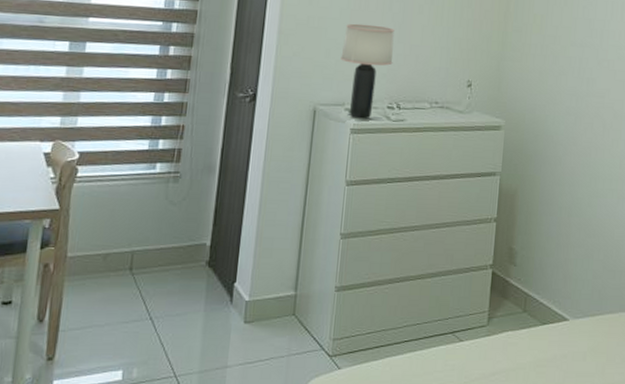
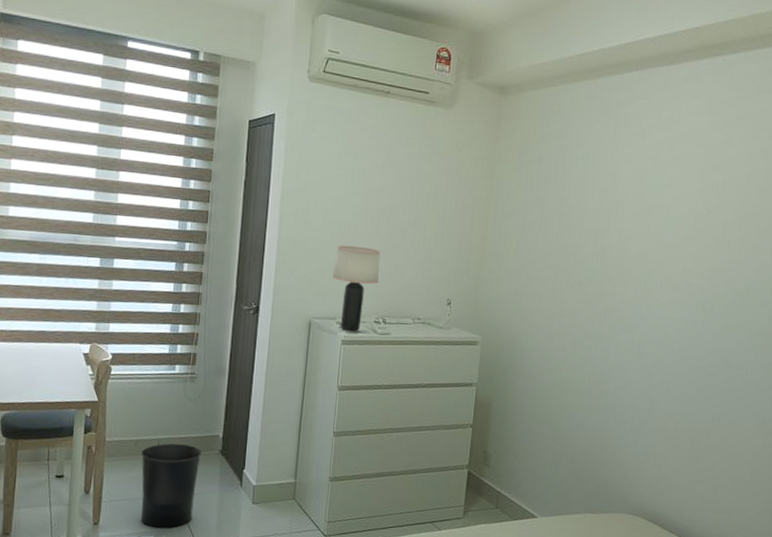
waste bin: none [107,255,186,359] -> present [140,443,202,528]

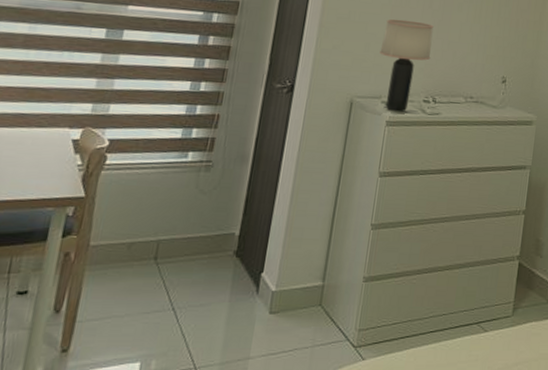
waste bin: present [140,443,202,528] -> none [126,244,213,350]

